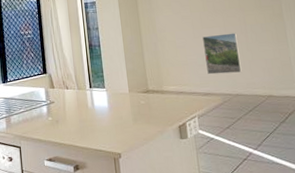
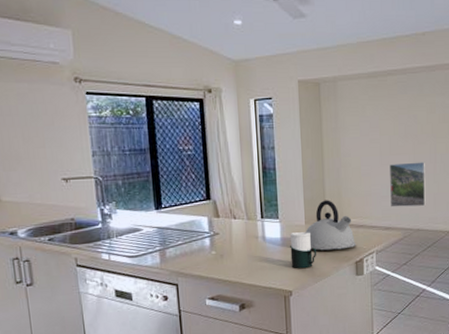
cup: none [115,99,142,132] -> present [289,232,317,268]
kettle: none [129,70,178,116] -> present [305,200,357,251]

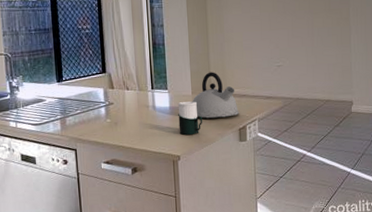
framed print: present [390,162,426,207] -> none [270,35,305,78]

